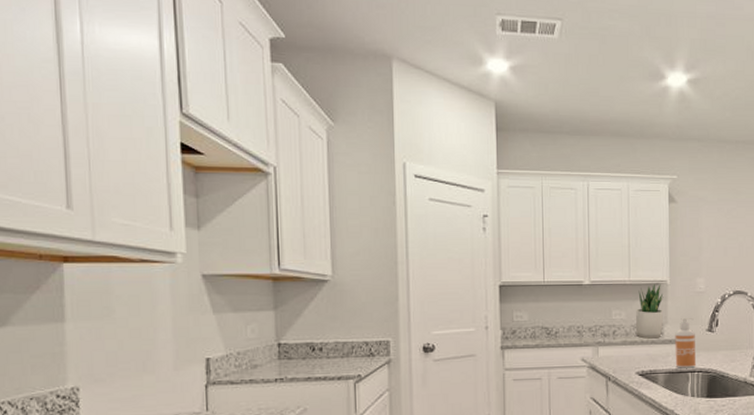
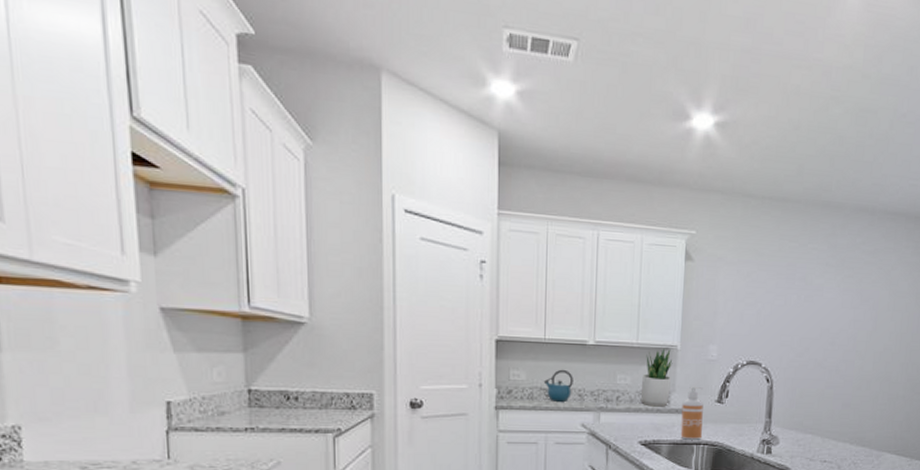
kettle: none [544,308,572,339] -> present [543,369,573,402]

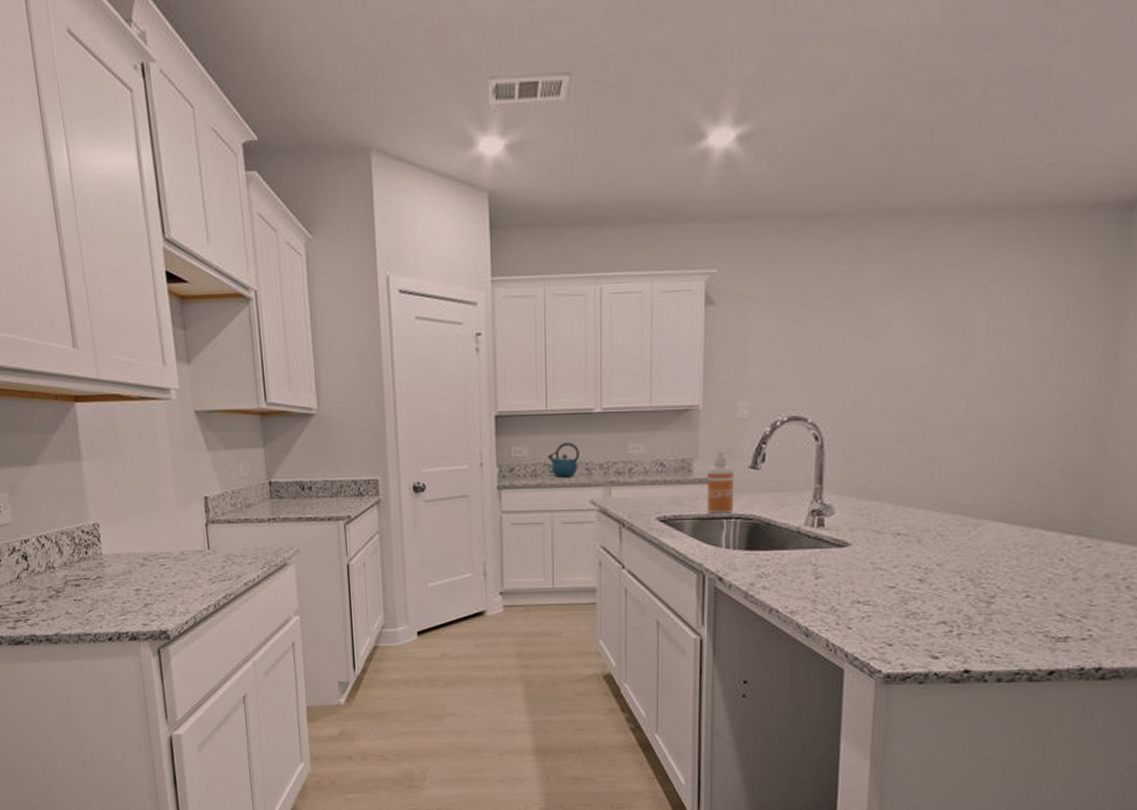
planter: present [641,349,673,407] -> none [658,410,694,478]

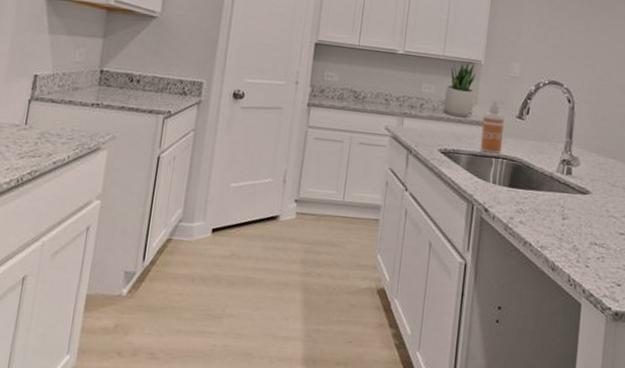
kettle: present [547,442,579,478] -> none [354,74,382,105]
planter: none [658,410,694,478] -> present [444,63,476,118]

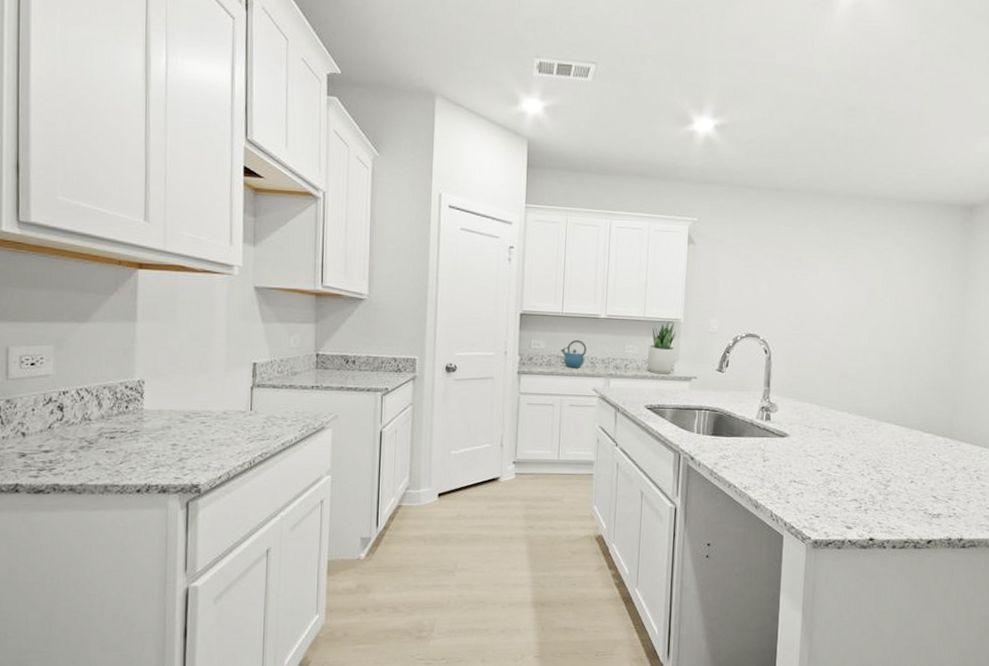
kettle: none [354,74,382,105] -> present [560,339,587,368]
soap dispenser: present [480,100,505,154] -> none [683,356,705,406]

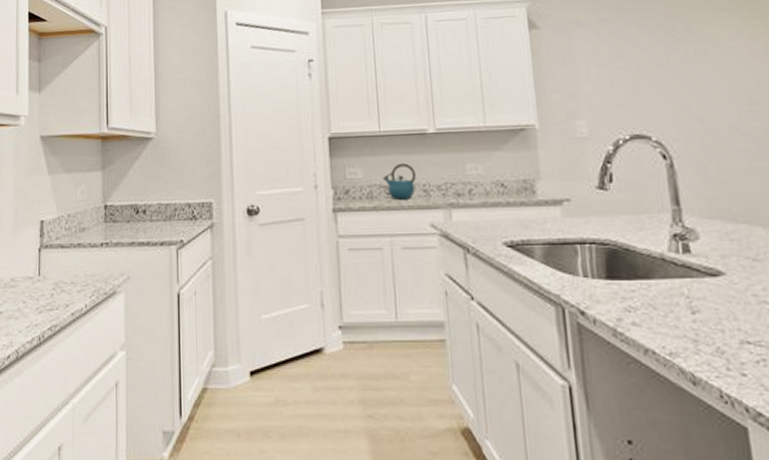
planter: present [647,322,677,375] -> none [497,130,535,199]

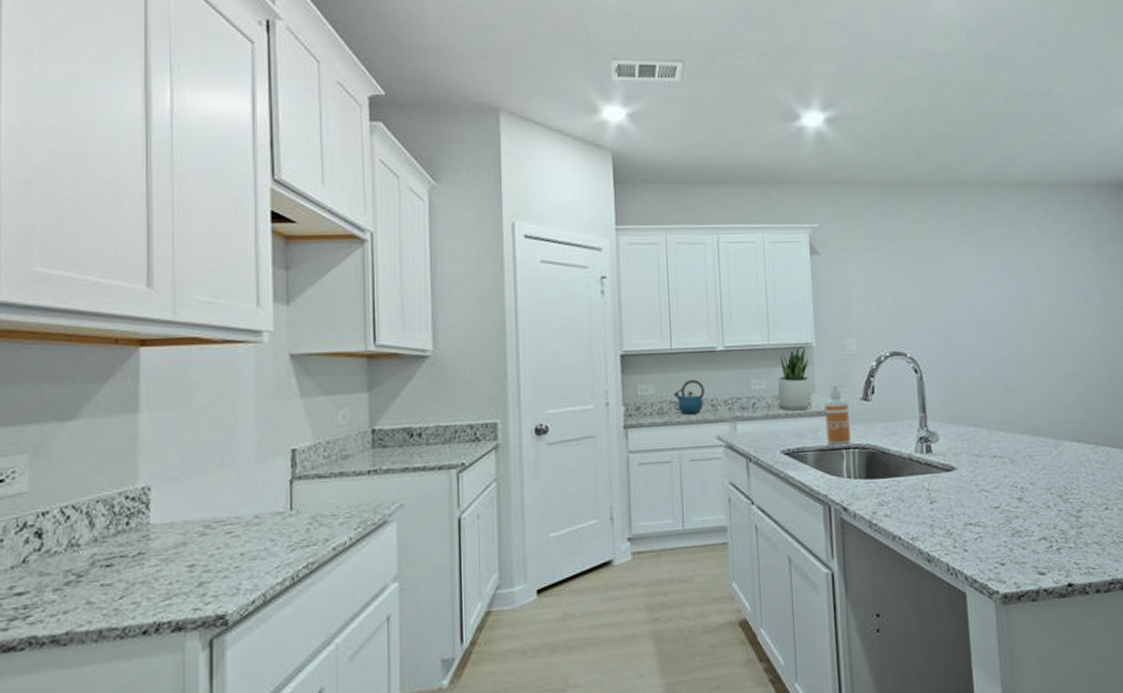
planter: none [497,130,535,199] -> present [778,347,810,411]
soap dispenser: none [552,171,585,238] -> present [824,384,850,445]

